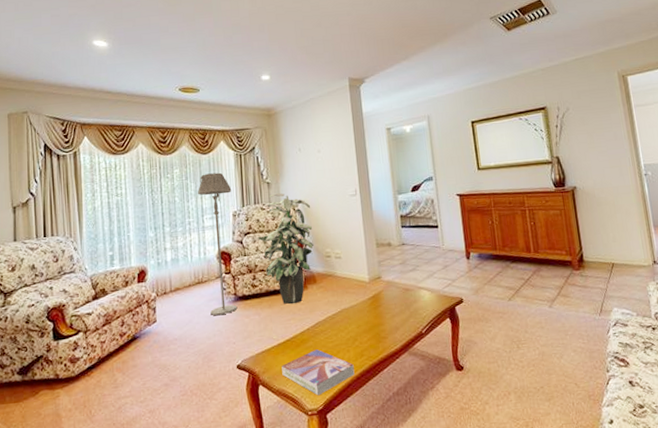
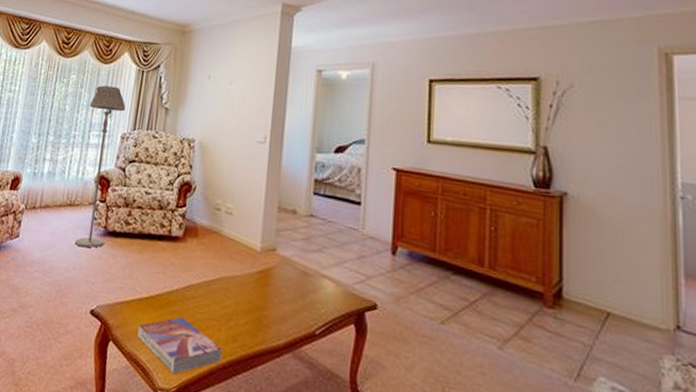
indoor plant: present [257,193,313,305] -> none [142,122,208,257]

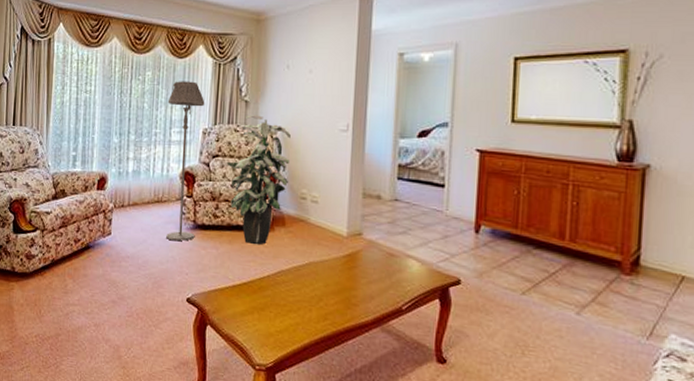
textbook: present [137,317,223,375] -> none [233,300,314,352]
indoor plant: none [142,122,208,257] -> present [226,115,291,246]

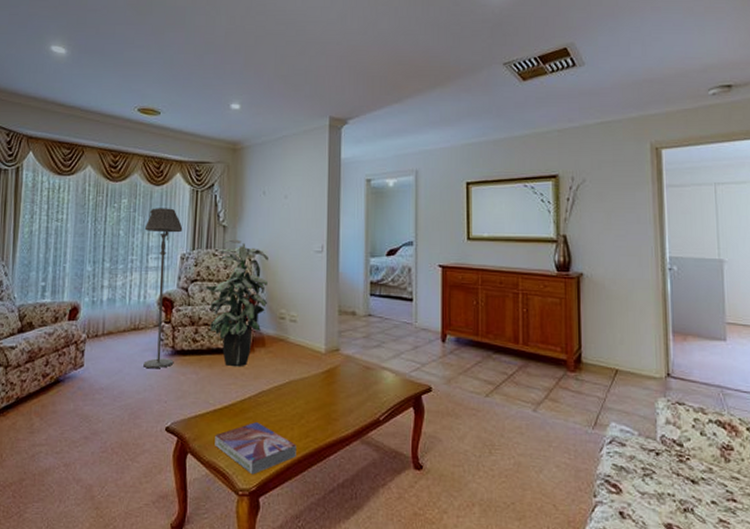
textbook: none [233,300,314,352] -> present [215,422,297,475]

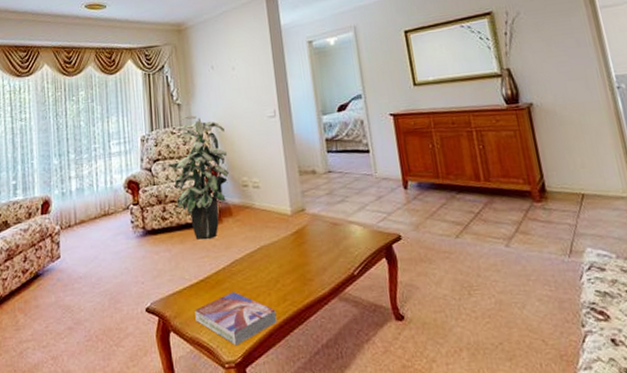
floor lamp: present [143,208,183,369] -> none [103,94,146,252]

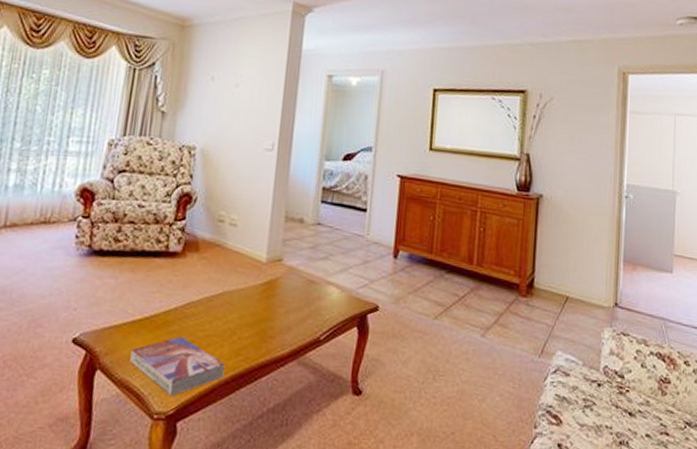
indoor plant: present [167,115,229,240] -> none [134,127,211,274]

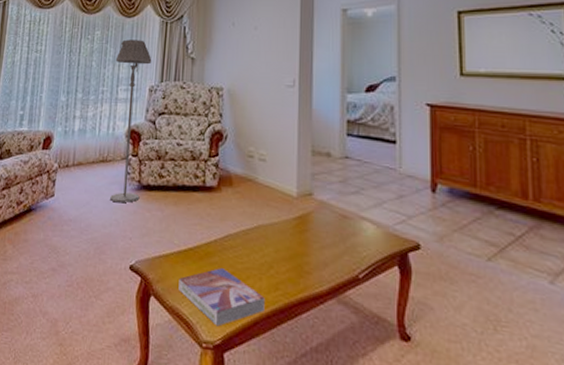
floor lamp: none [51,83,114,270] -> present [110,39,152,203]

